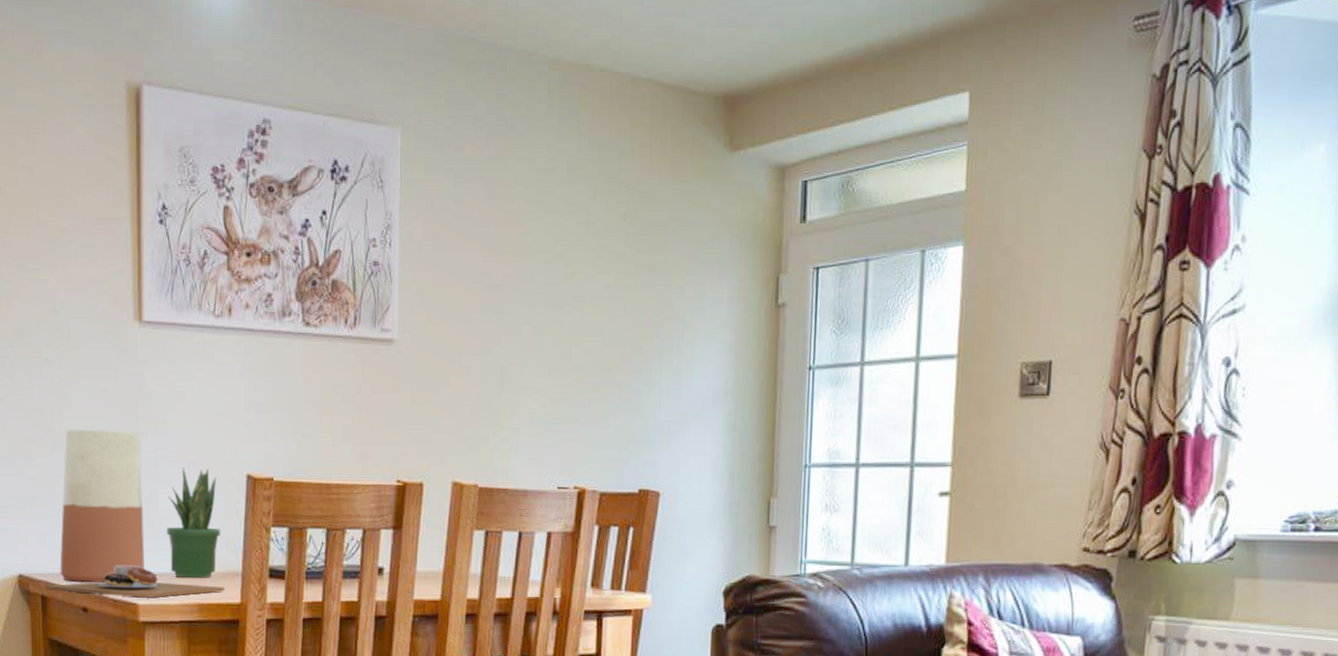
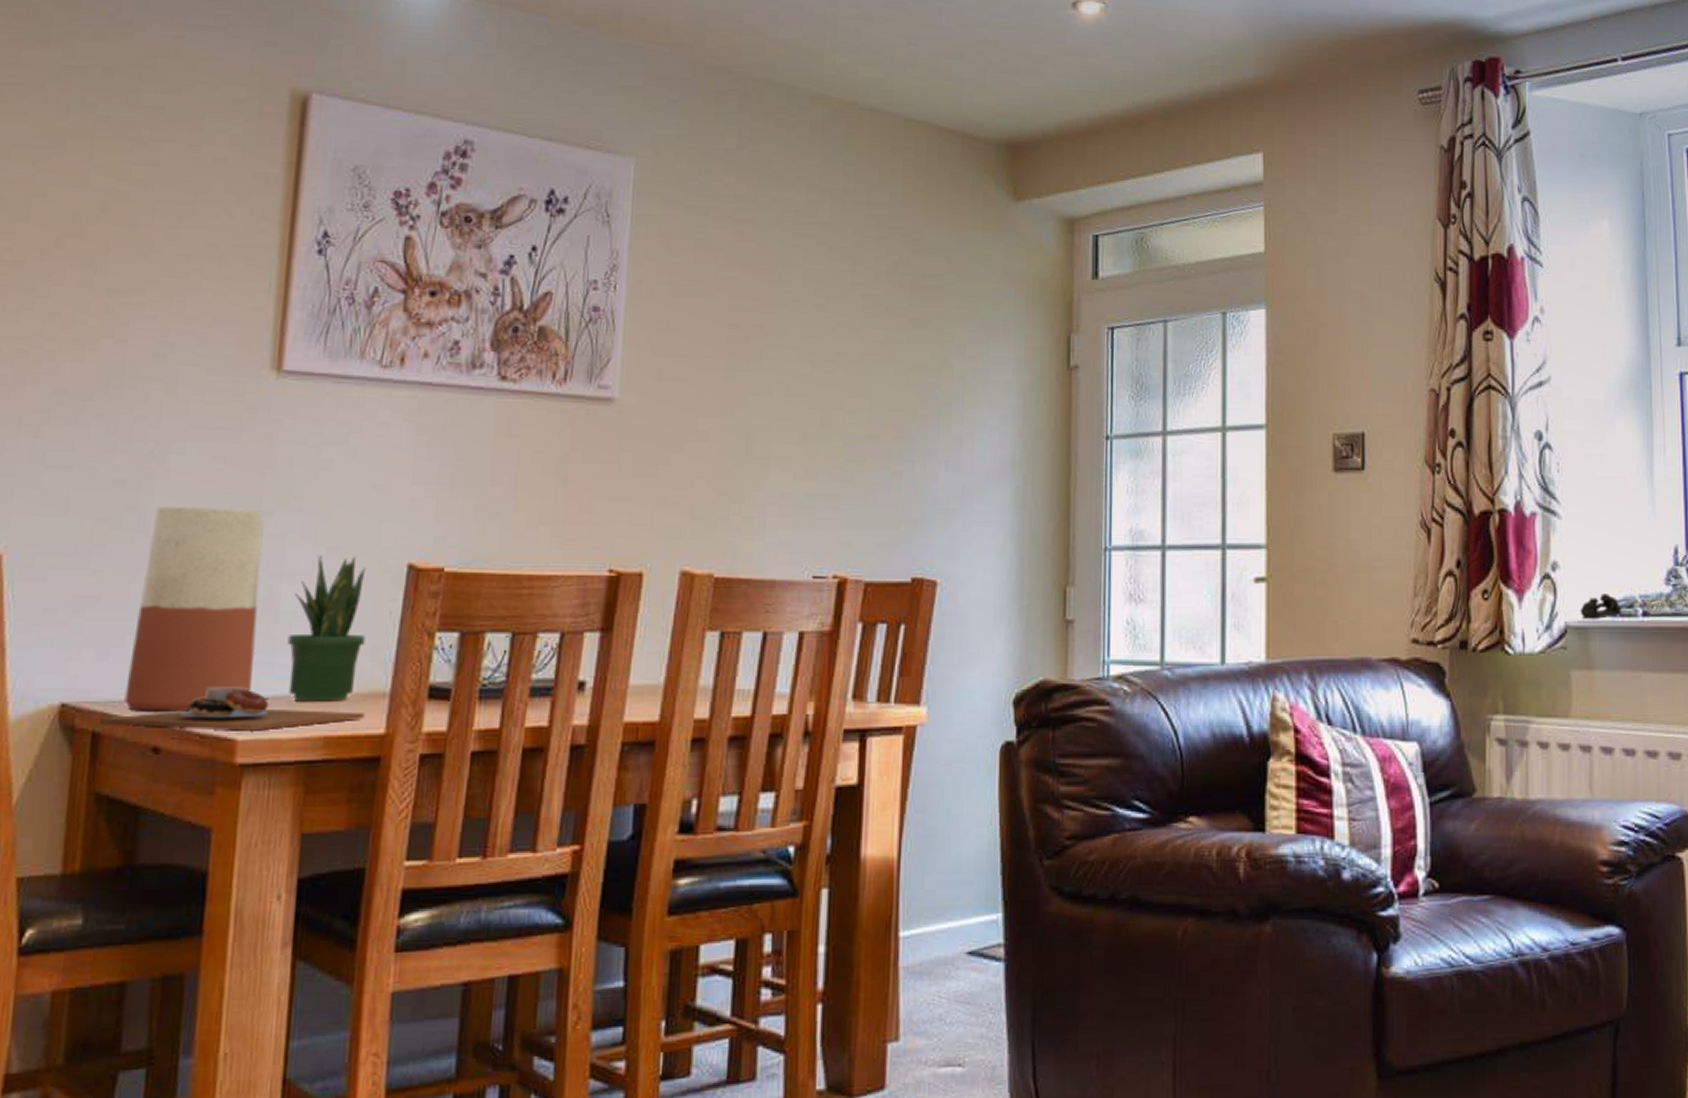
animal figurine: none [1250,510,1294,534] -> present [1580,593,1622,620]

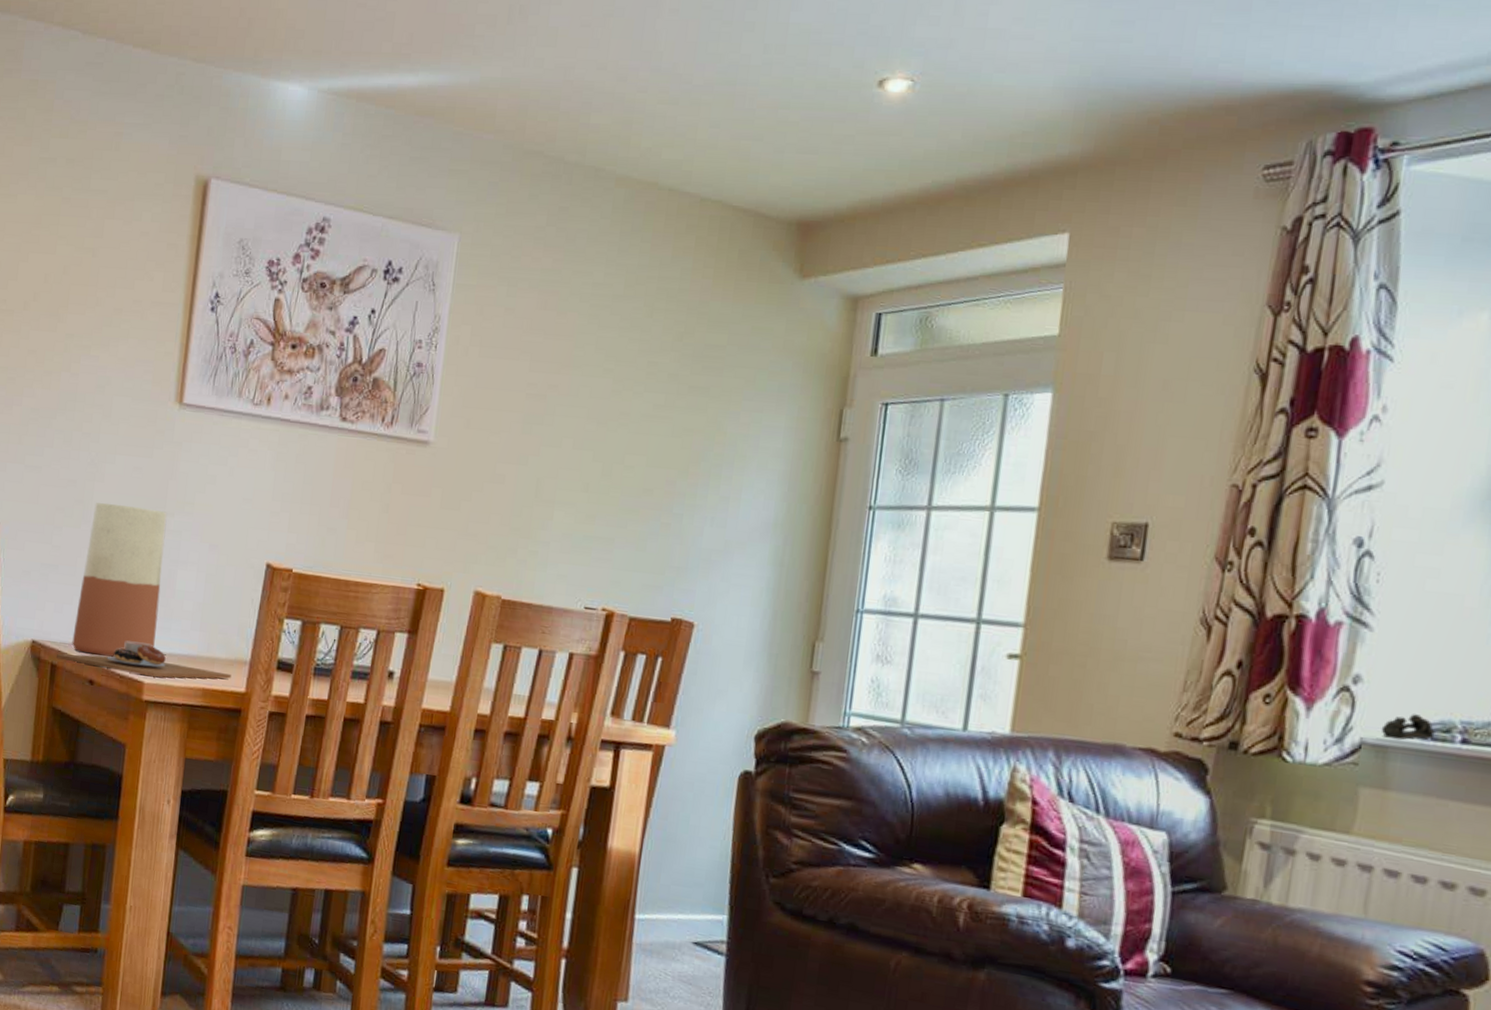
planter: present [287,555,366,701] -> none [179,549,237,664]

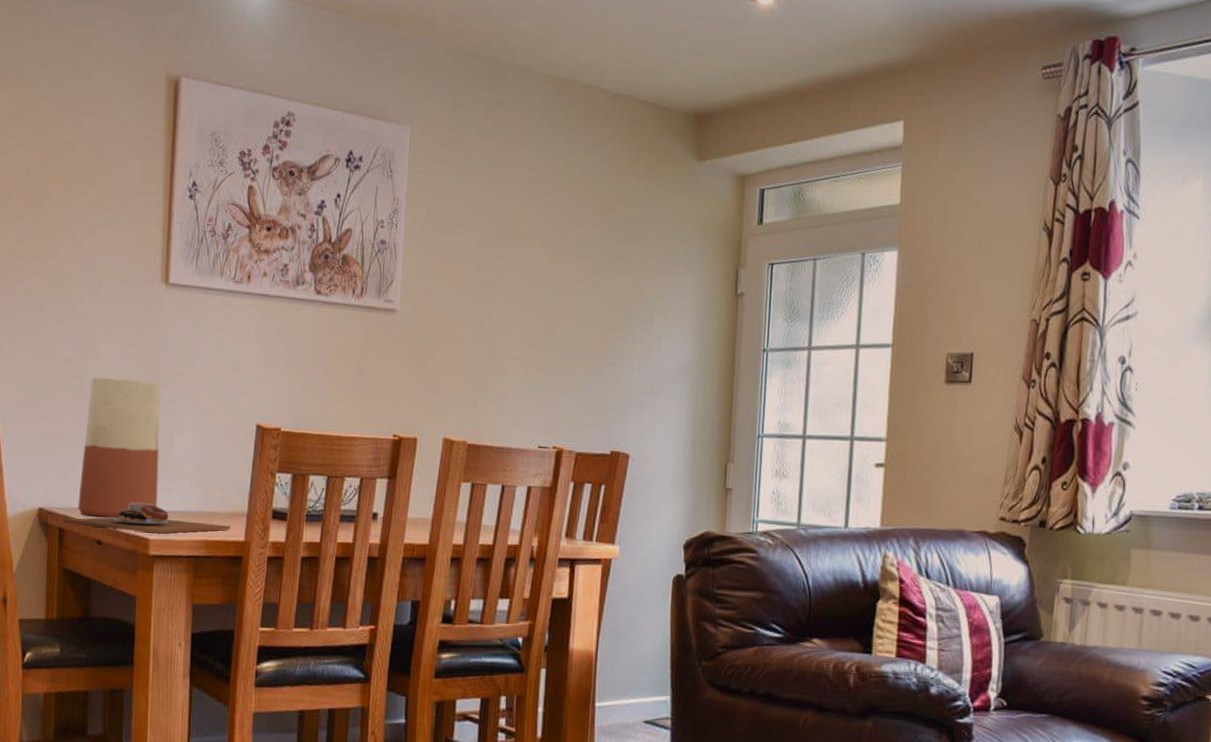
animal figurine: present [1381,714,1435,741] -> none [1144,490,1181,511]

